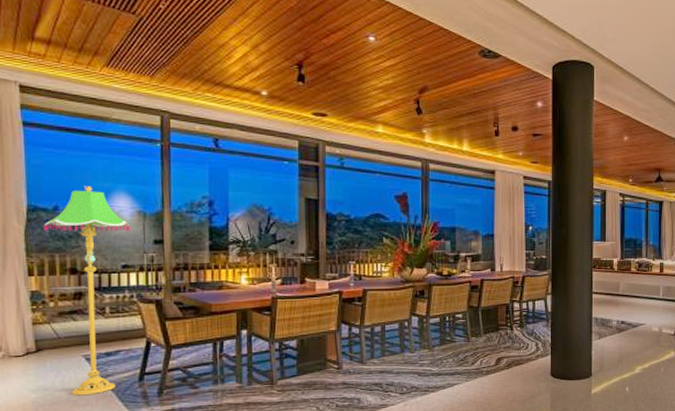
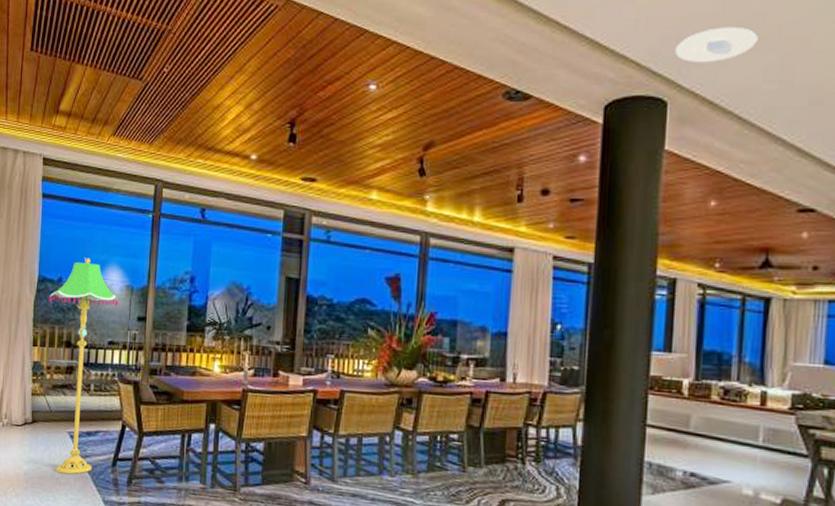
recessed light: none [598,16,647,40] -> present [676,26,758,63]

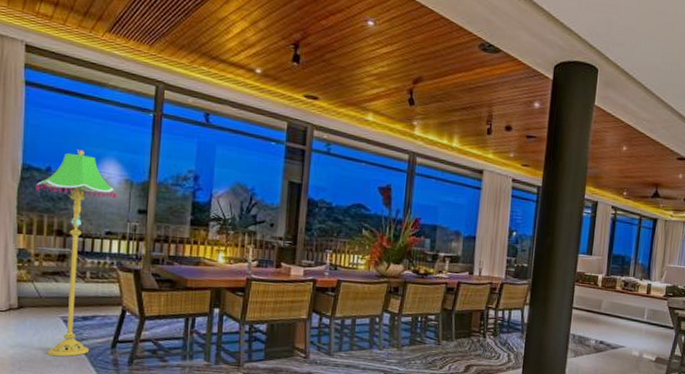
recessed light: present [676,26,758,63] -> none [606,18,660,44]

